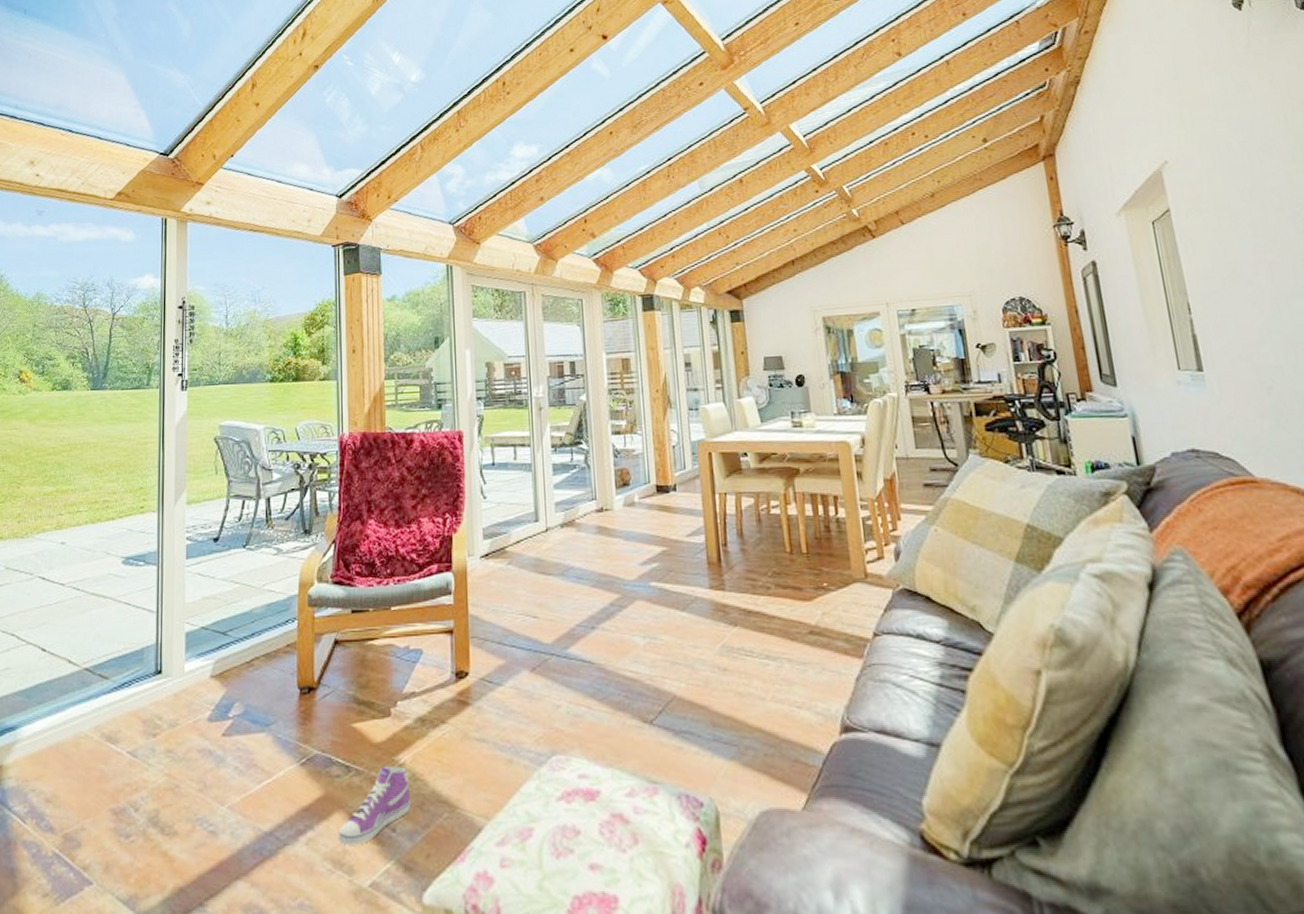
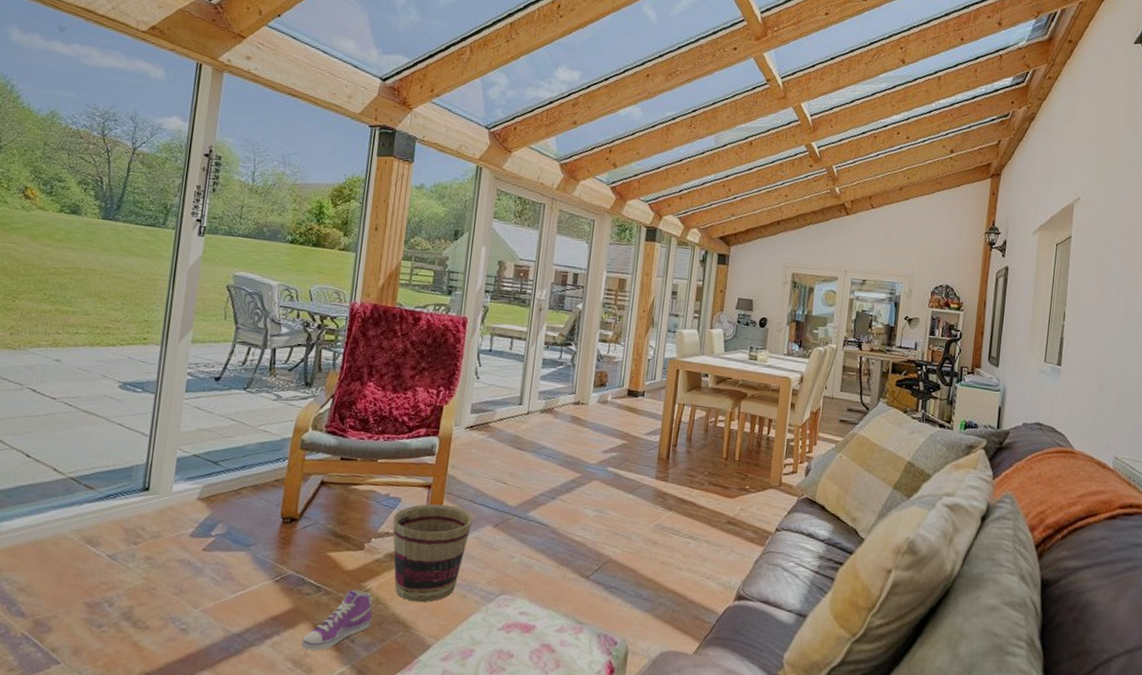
basket: none [417,651,506,774] -> present [392,503,473,603]

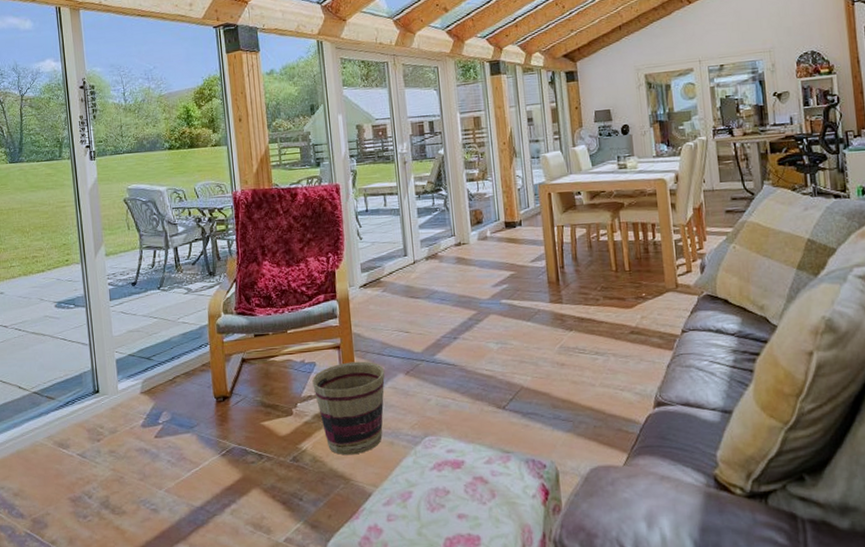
sneaker: present [301,590,373,651] -> none [256,452,313,513]

